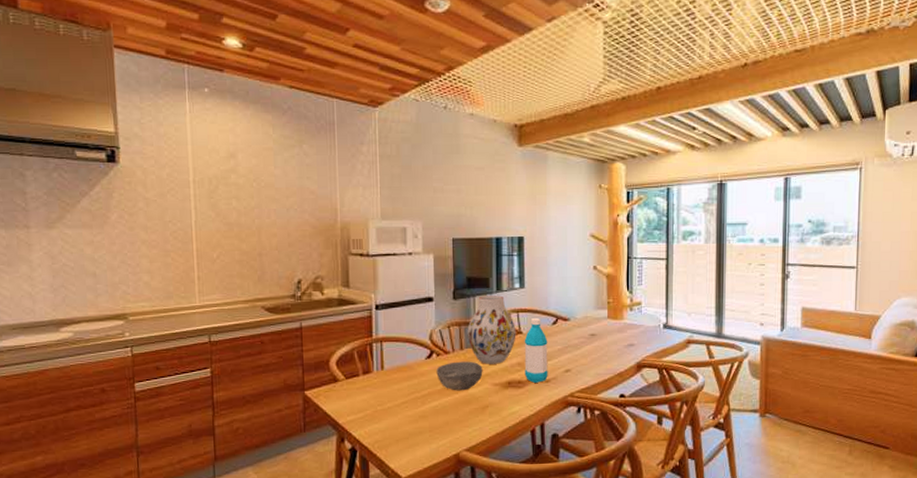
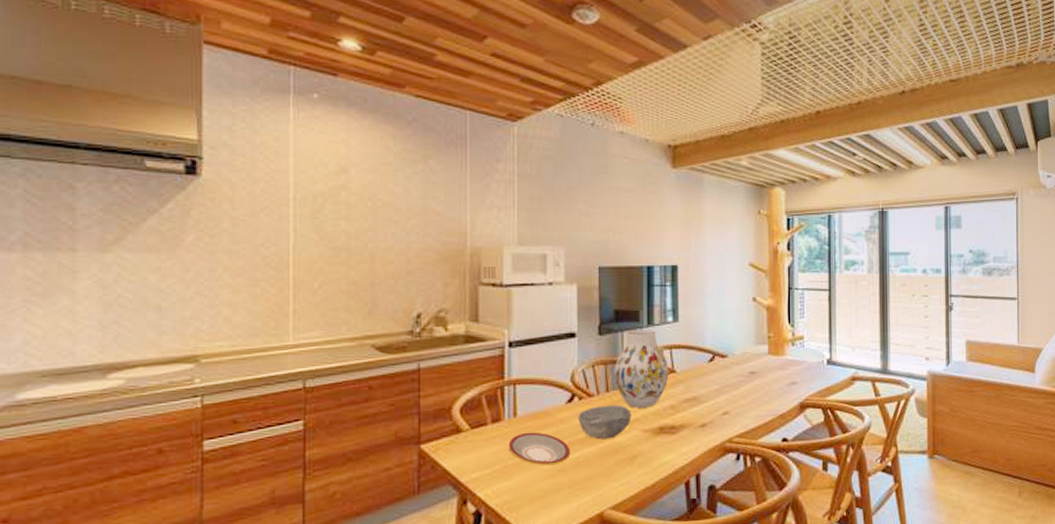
plate: none [377,383,431,412] -> present [508,432,571,466]
water bottle: present [524,318,548,383] -> none [678,355,704,428]

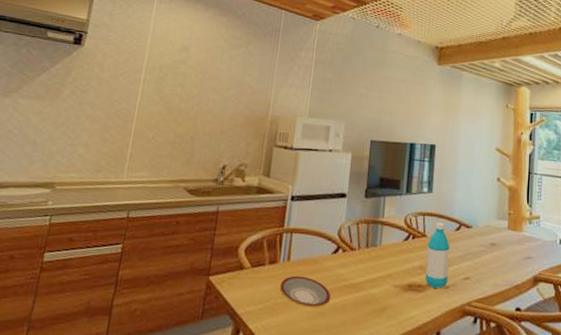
bowl: present [578,404,632,440] -> none [340,259,386,290]
vase: present [614,330,669,408] -> none [374,196,421,265]
water bottle: none [678,355,704,428] -> present [425,223,450,288]

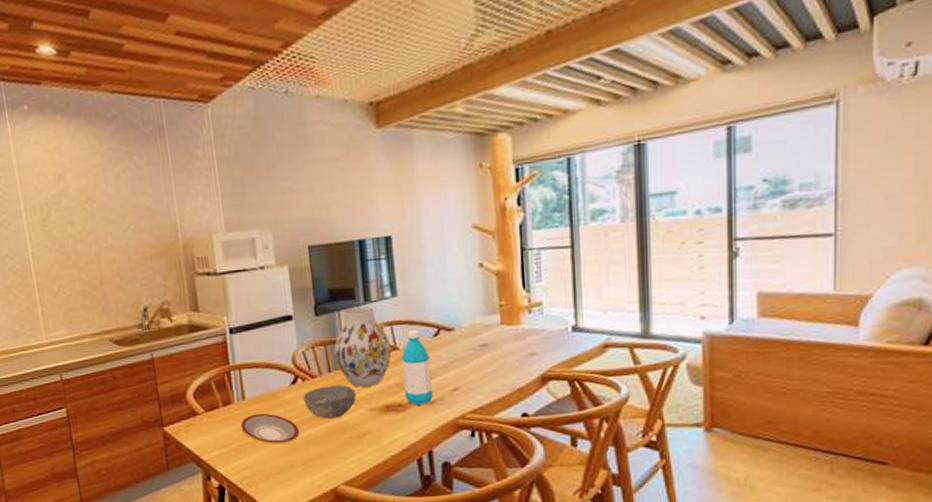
bowl: none [340,259,386,290] -> present [303,384,357,419]
vase: none [374,196,421,265] -> present [334,307,392,387]

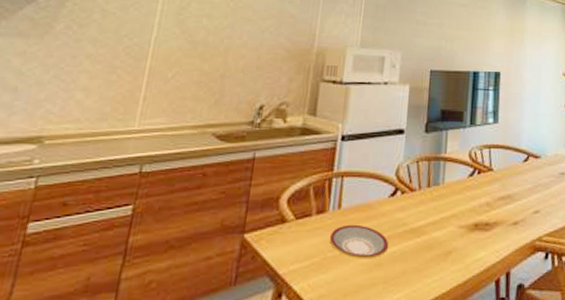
bowl: present [303,384,357,419] -> none [399,200,450,234]
vase: present [334,307,392,387] -> none [436,130,487,204]
water bottle: present [401,330,433,405] -> none [492,155,518,225]

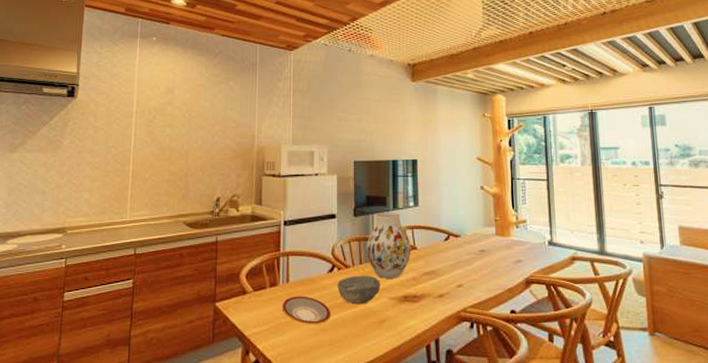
bowl: none [399,200,450,234] -> present [337,275,381,305]
vase: none [436,130,487,204] -> present [366,213,411,279]

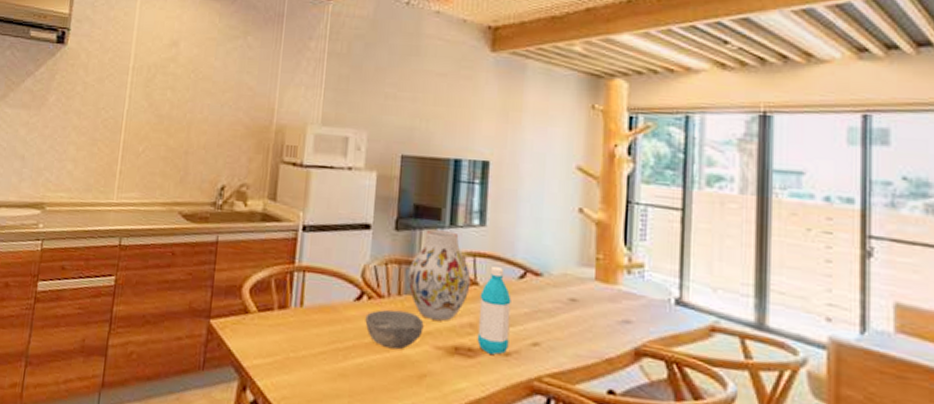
plate: present [282,296,331,325] -> none [291,325,355,368]
water bottle: none [418,235,442,297] -> present [477,267,511,355]

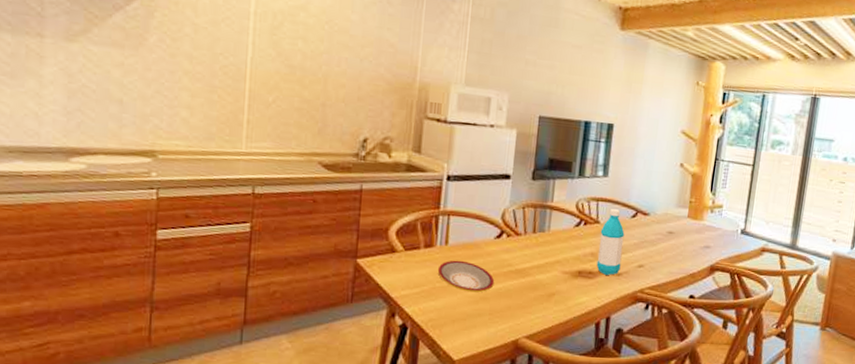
plate: none [291,325,355,368] -> present [437,260,495,293]
bowl: present [365,309,424,350] -> none [504,244,554,276]
vase: present [408,229,471,321] -> none [542,179,594,252]

